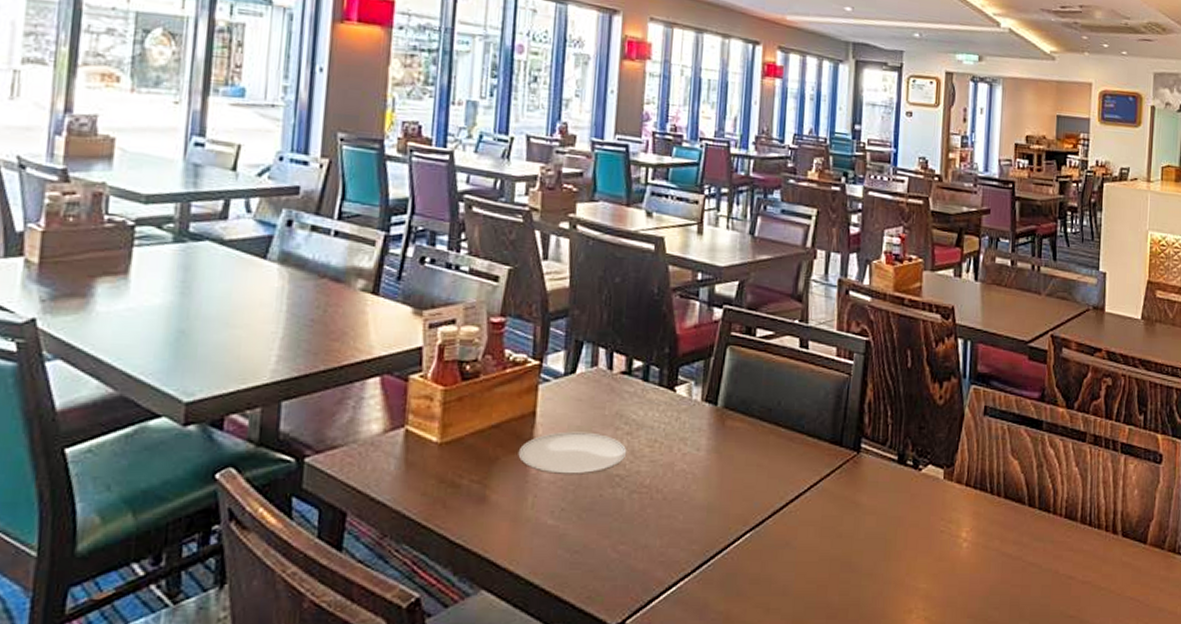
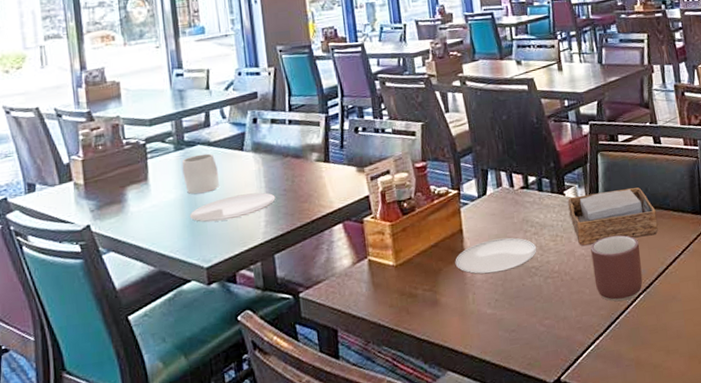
plate: none [176,315,298,346] -> present [189,192,276,223]
mug: none [177,253,227,305] -> present [181,153,220,195]
napkin holder: none [676,395,786,461] -> present [567,187,658,246]
mug: none [692,452,758,537] -> present [590,235,643,302]

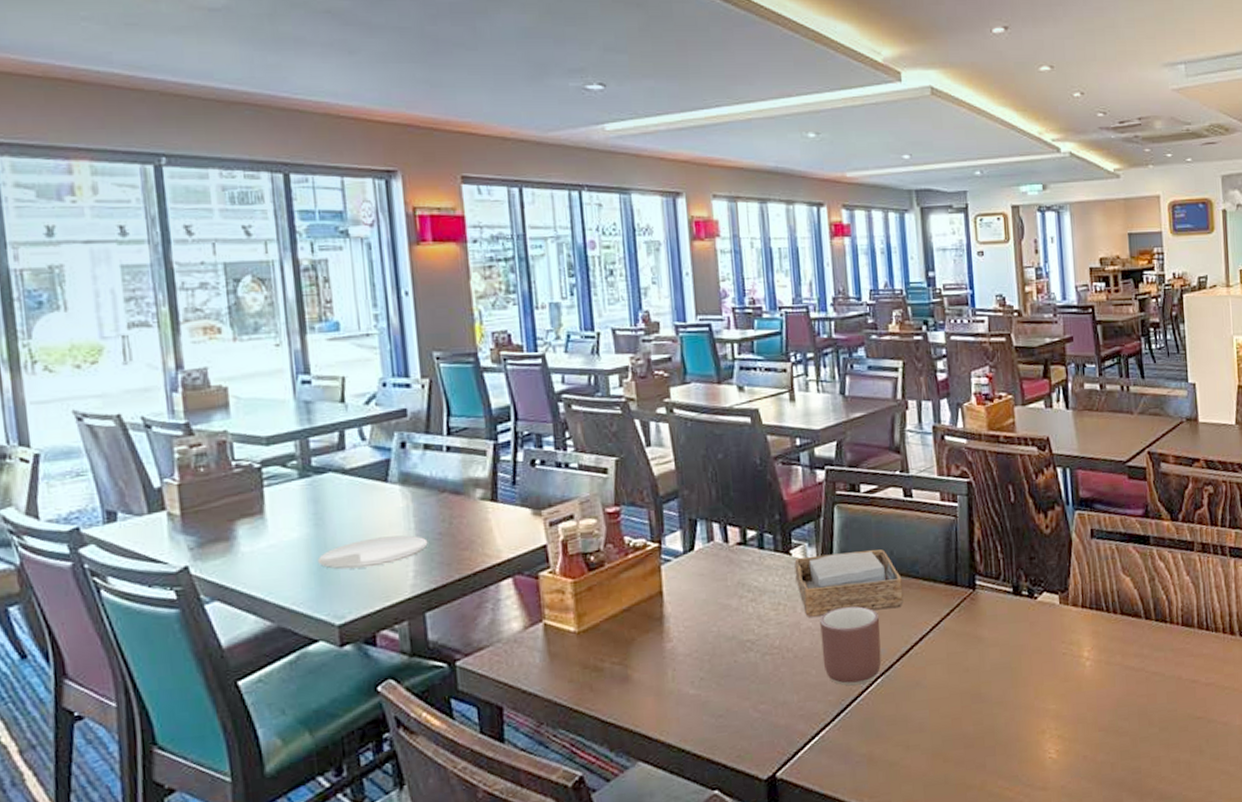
mug: present [181,153,220,195] -> none [308,483,357,534]
plate: present [455,237,537,275] -> none [652,603,754,648]

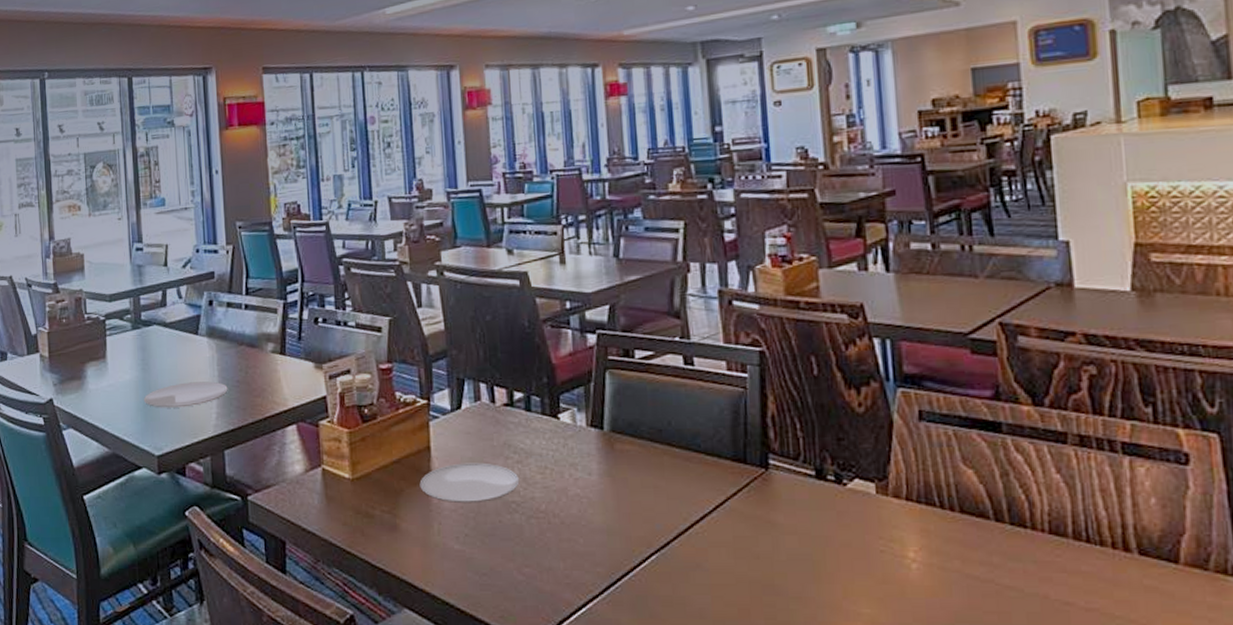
plate: none [652,603,754,648] -> present [419,462,520,504]
napkin holder: present [794,549,904,617] -> none [562,419,682,484]
mug: present [820,605,882,686] -> none [589,476,657,559]

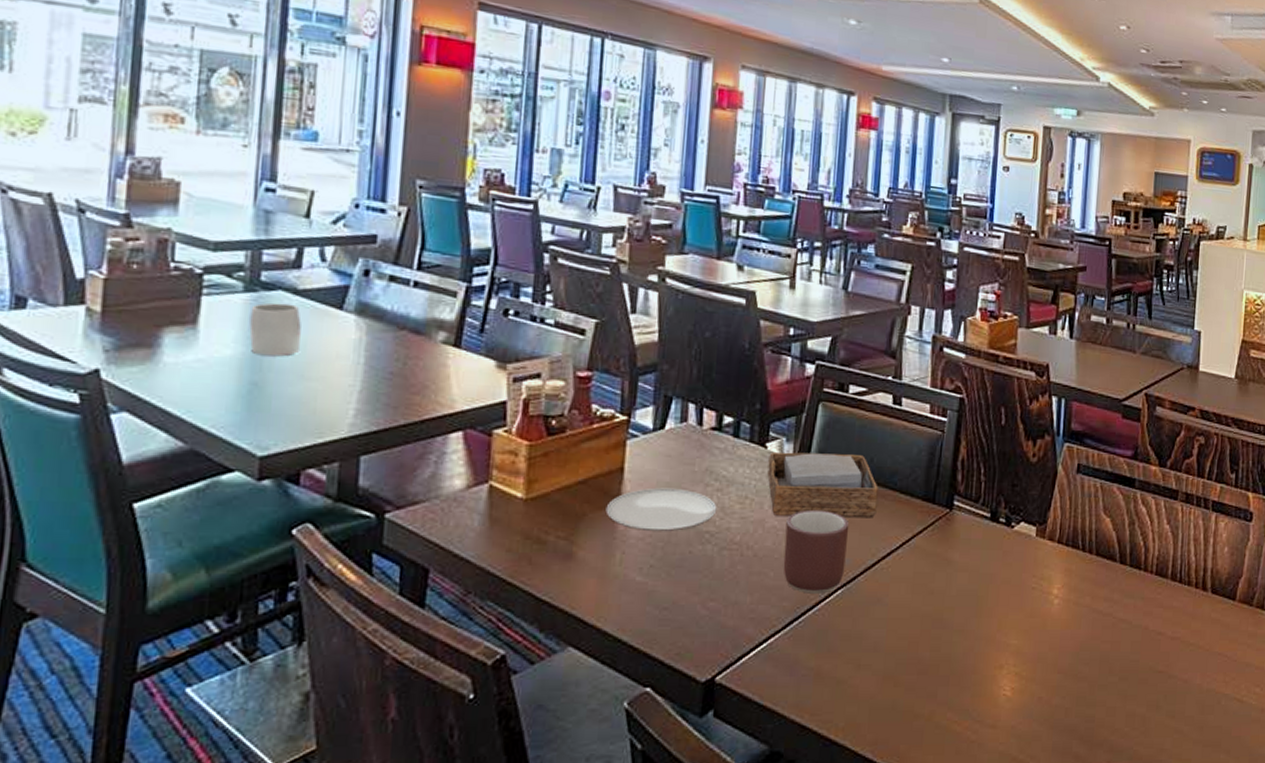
mug: none [138,335,174,377] -> present [249,302,302,357]
plate: present [143,381,228,408] -> none [248,367,376,399]
napkin holder: none [562,419,682,484] -> present [767,452,878,518]
mug: none [589,476,657,559] -> present [783,509,850,594]

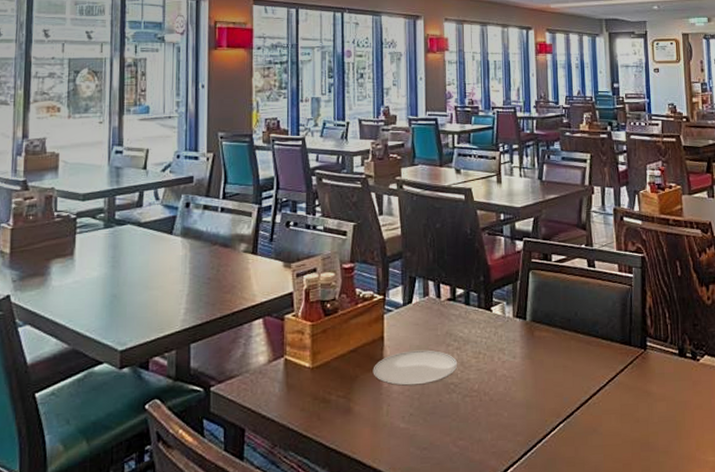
mug: present [249,302,302,357] -> none [109,234,145,274]
napkin holder: present [767,452,878,518] -> none [494,311,585,366]
mug: present [783,509,850,594] -> none [513,358,564,429]

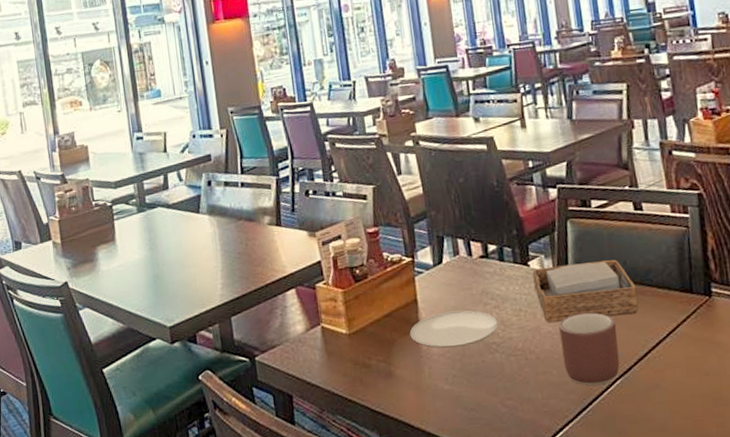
napkin holder: none [494,311,585,366] -> present [532,260,639,323]
mug: none [513,358,564,429] -> present [558,312,620,386]

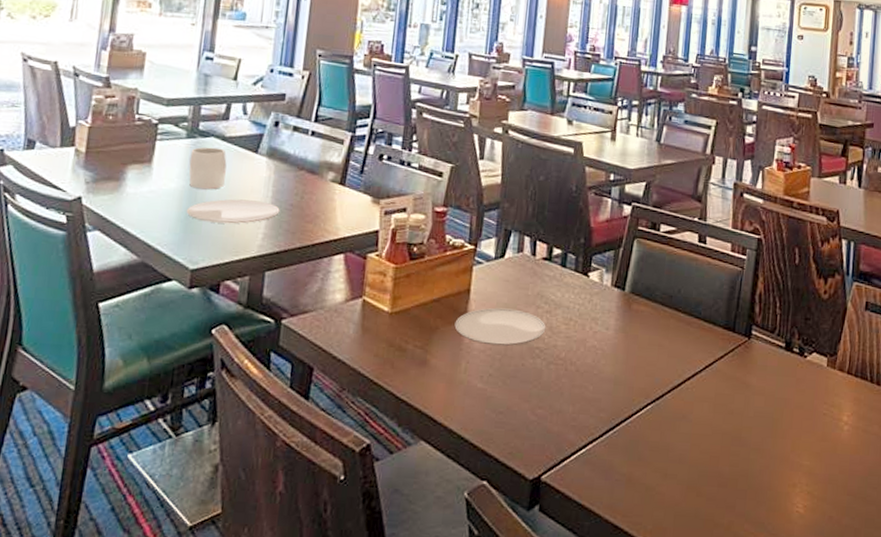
mug: none [144,215,179,256] -> present [188,147,227,190]
plate: none [153,255,231,283] -> present [186,199,280,224]
napkin holder: present [532,260,639,323] -> none [589,281,685,343]
mug: present [558,312,620,386] -> none [601,332,659,408]

